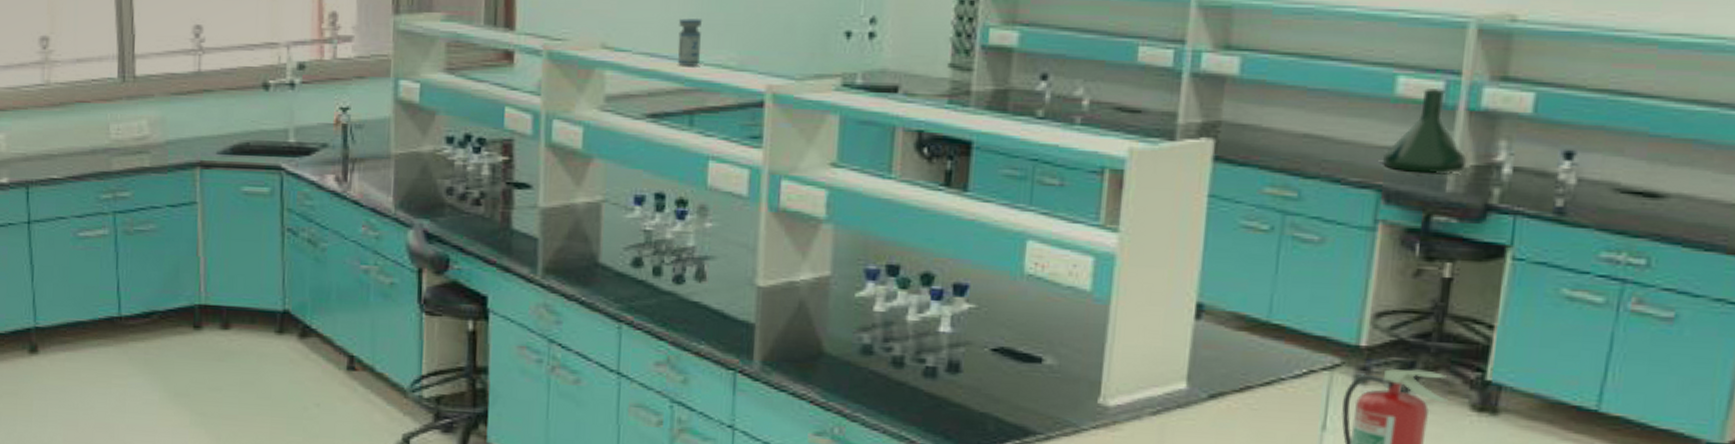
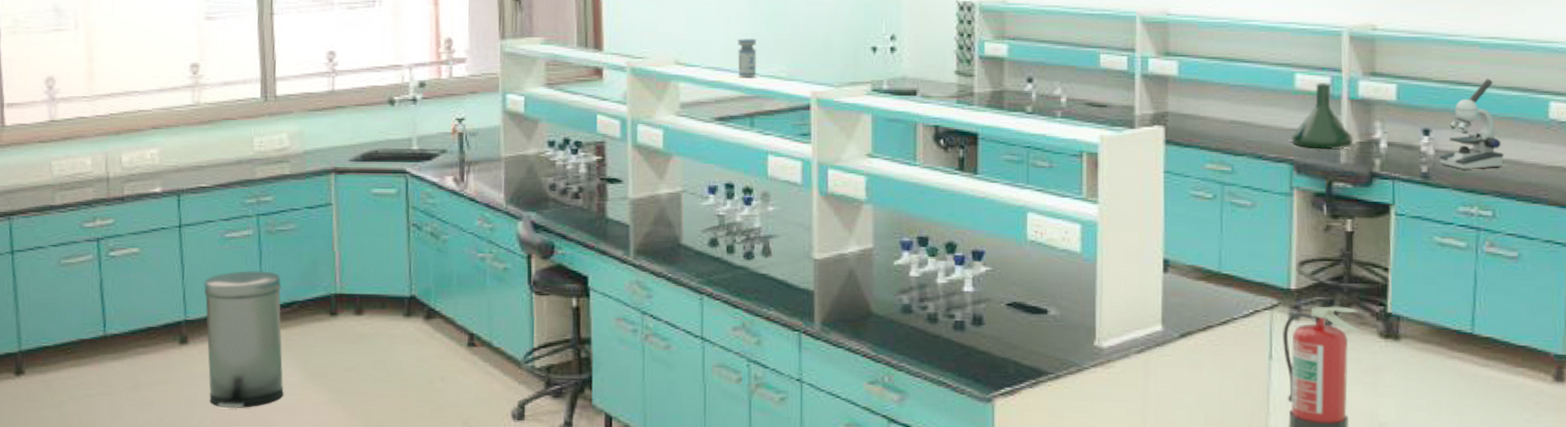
pedal bin: none [55,275,142,427] -> present [204,271,284,409]
microscope: none [1581,87,1673,207] -> present [1439,78,1504,171]

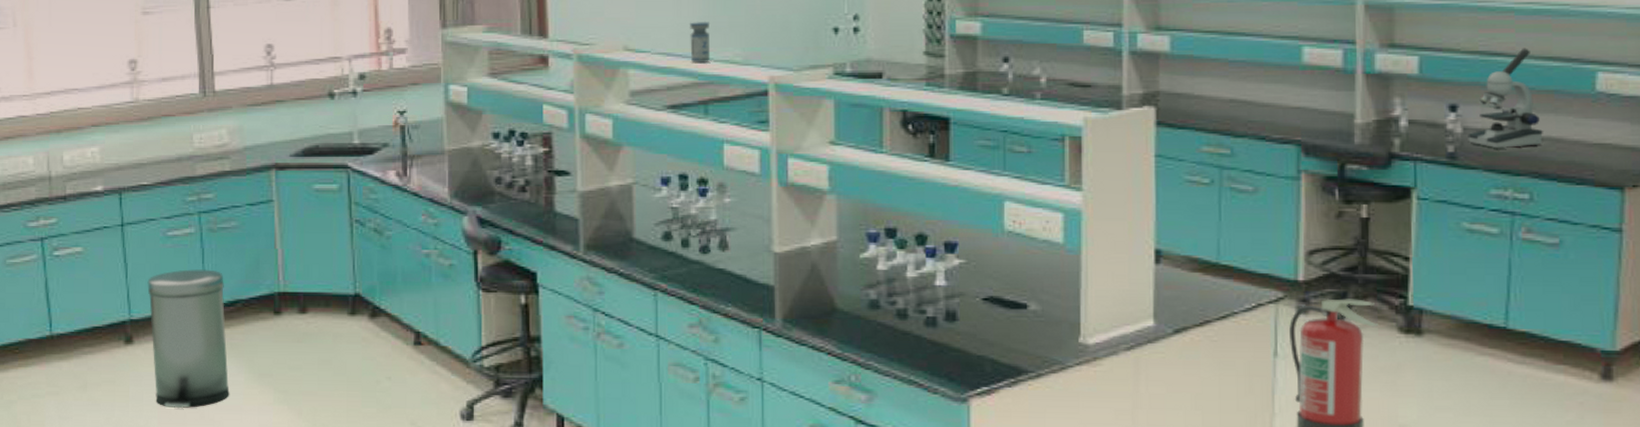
flask: present [1292,83,1354,150] -> none [1299,56,1369,129]

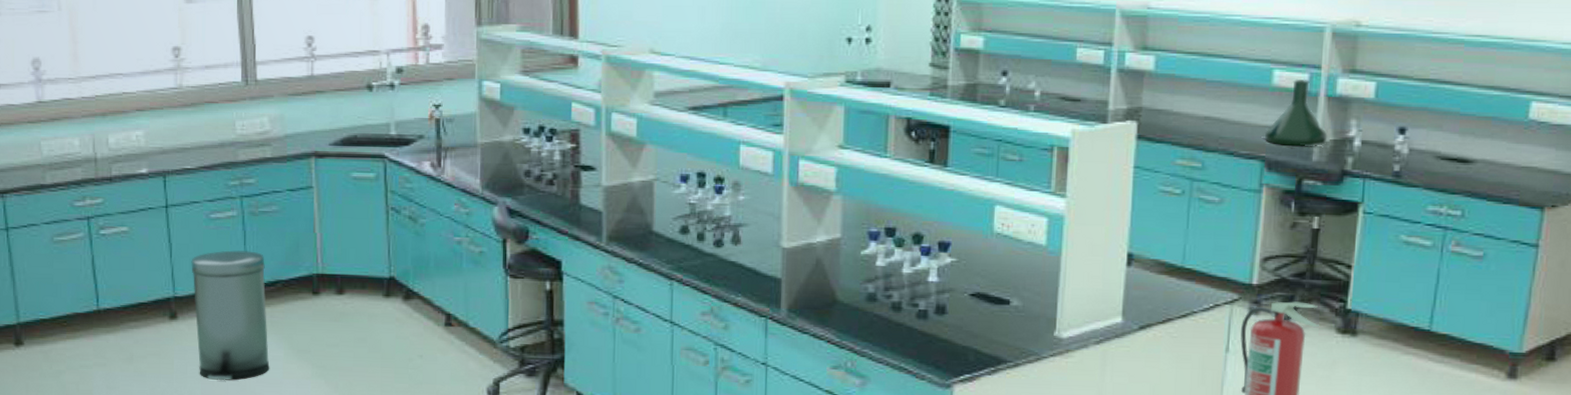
medicine: present [690,21,711,64] -> none [712,27,732,68]
flask: none [1299,56,1369,129] -> present [1265,79,1328,147]
microscope: present [1468,48,1543,150] -> none [1412,77,1479,170]

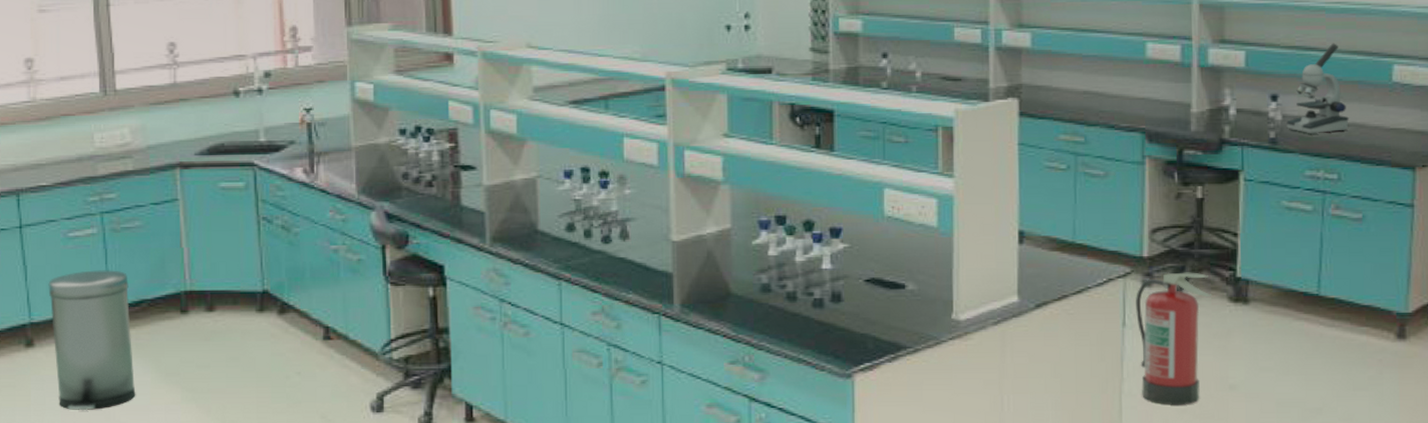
flask: present [1265,79,1328,147] -> none [1143,51,1204,117]
microscope: none [1412,77,1479,170] -> present [1286,43,1349,135]

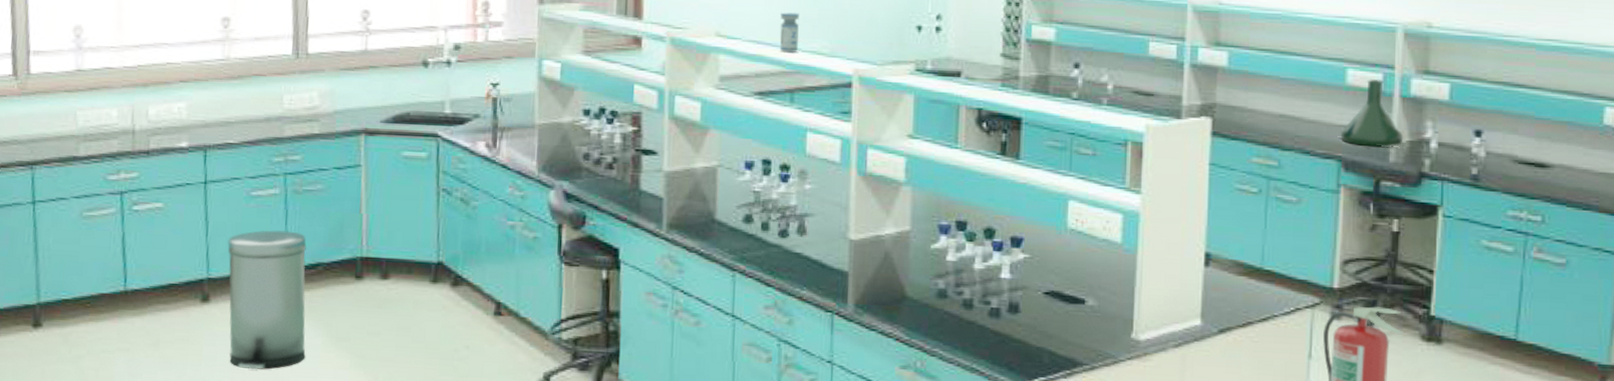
medicine: none [590,19,610,60] -> present [779,12,799,53]
flask: none [1143,51,1204,117] -> present [1341,79,1404,148]
microscope: present [1286,43,1349,135] -> none [1490,81,1556,175]

